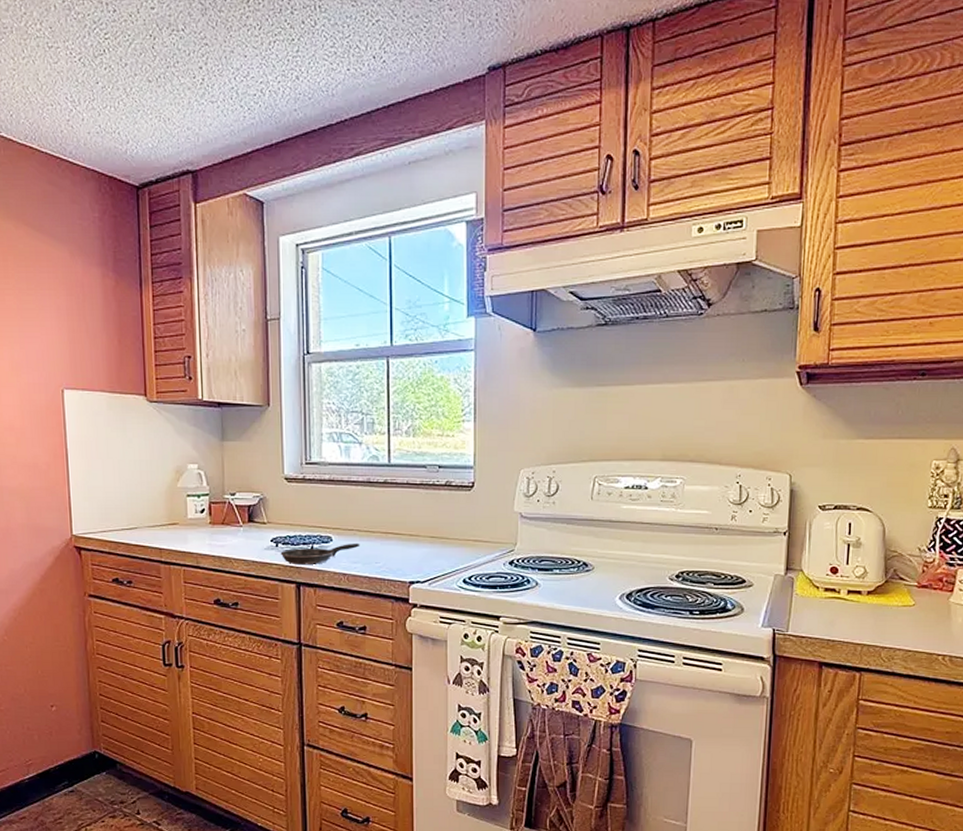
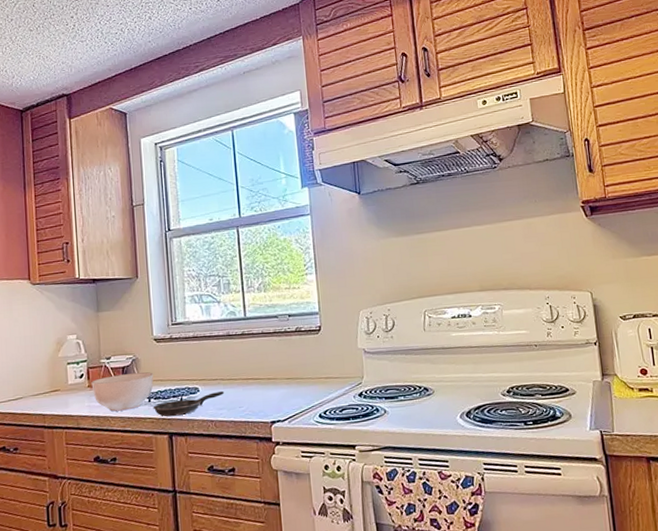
bowl: none [213,513,283,553] -> present [91,372,154,412]

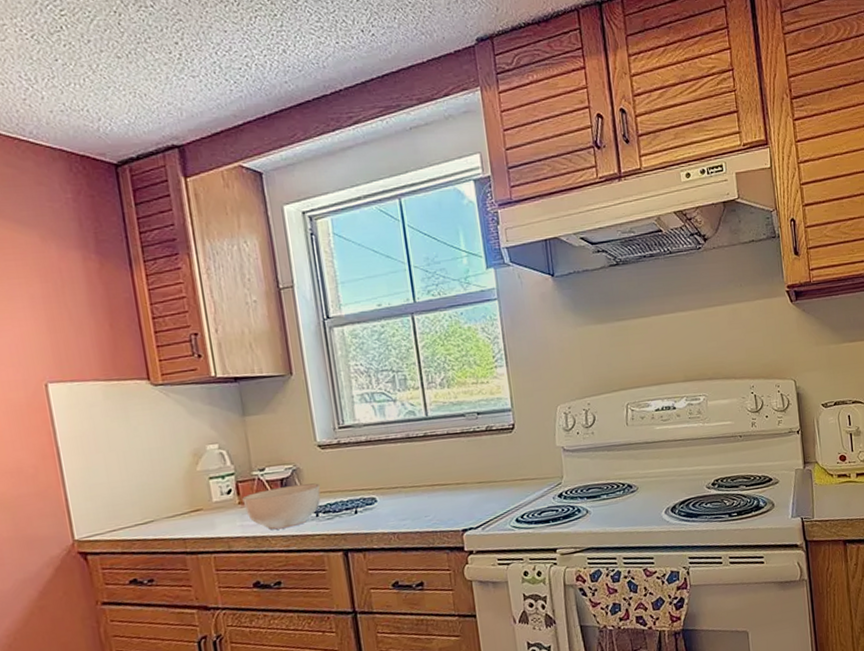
frying pan: present [153,390,225,417] -> none [322,499,407,532]

